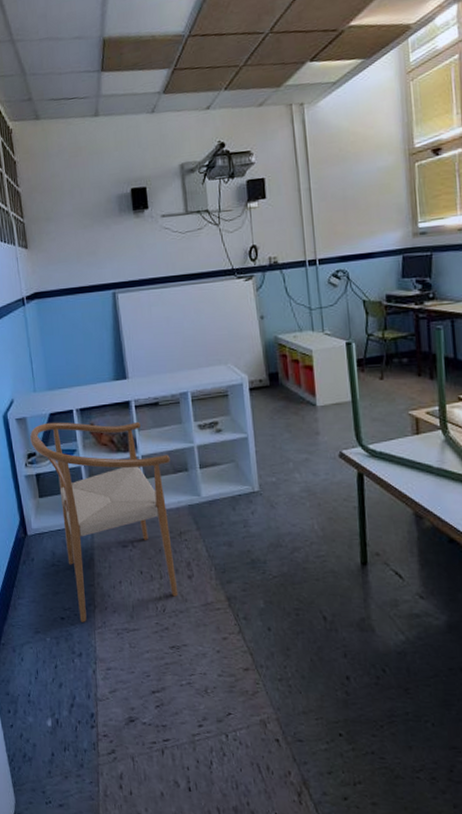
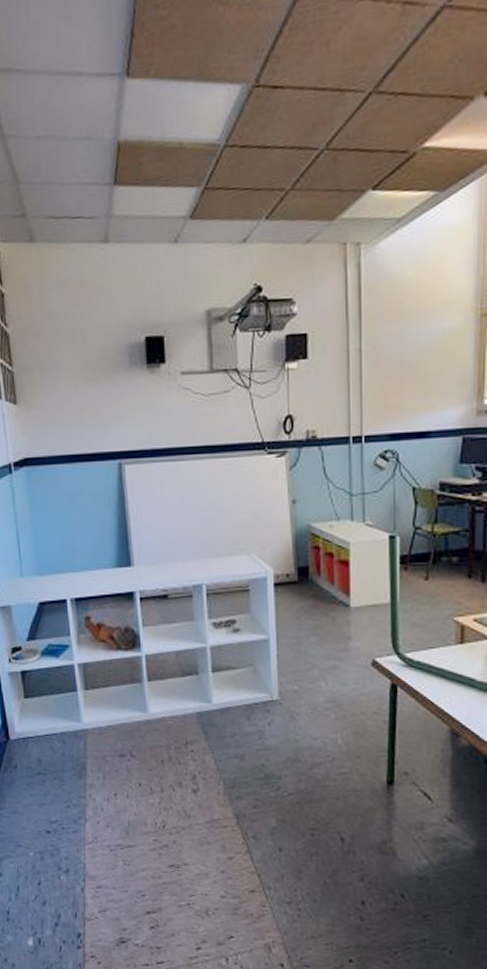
chair: present [30,421,179,622] -> none [15,612,181,837]

